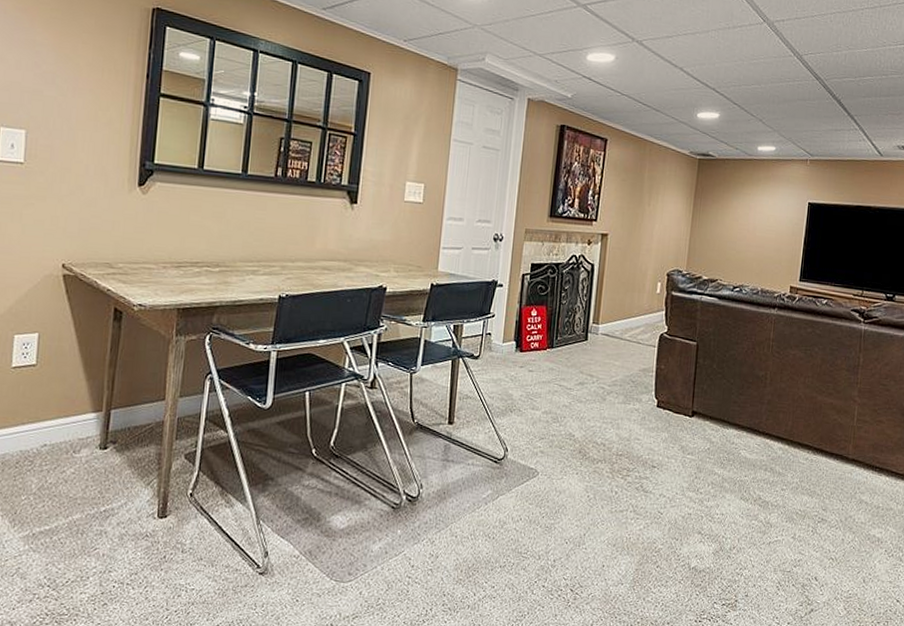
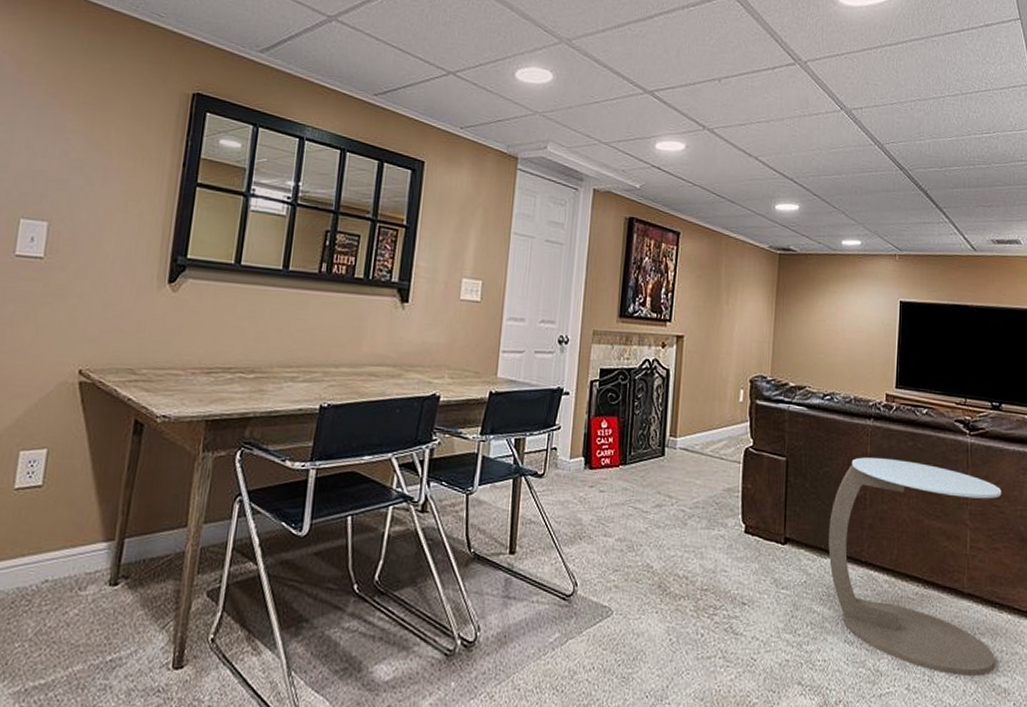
side table: none [730,342,889,528] -> present [828,457,1002,676]

